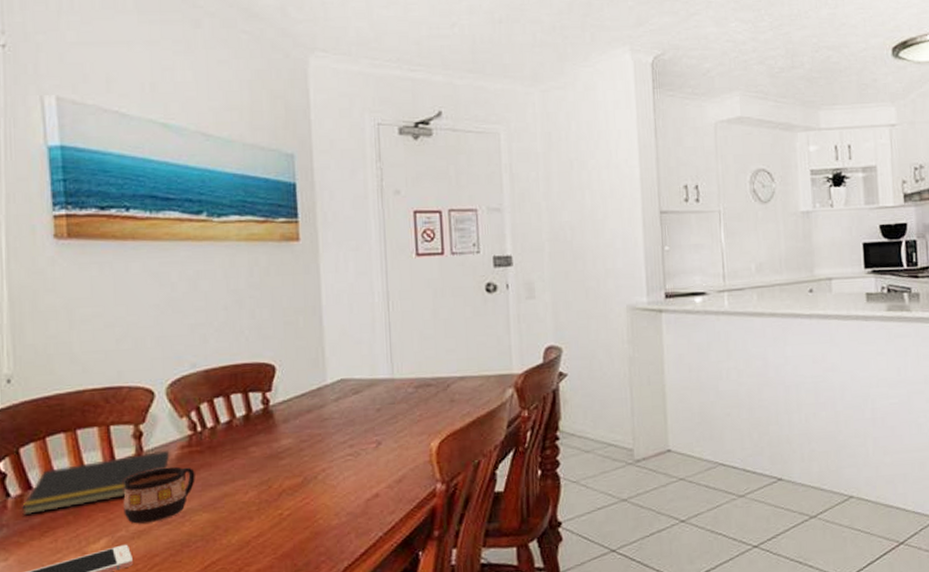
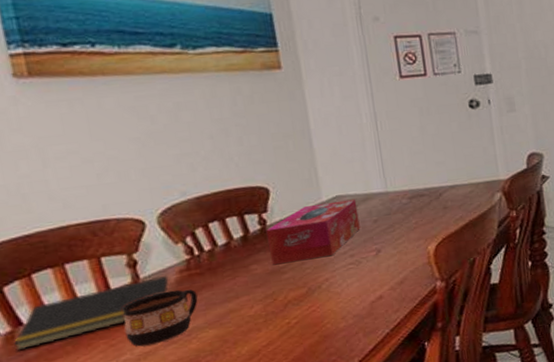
tissue box: none [268,384,362,449] -> present [266,199,360,266]

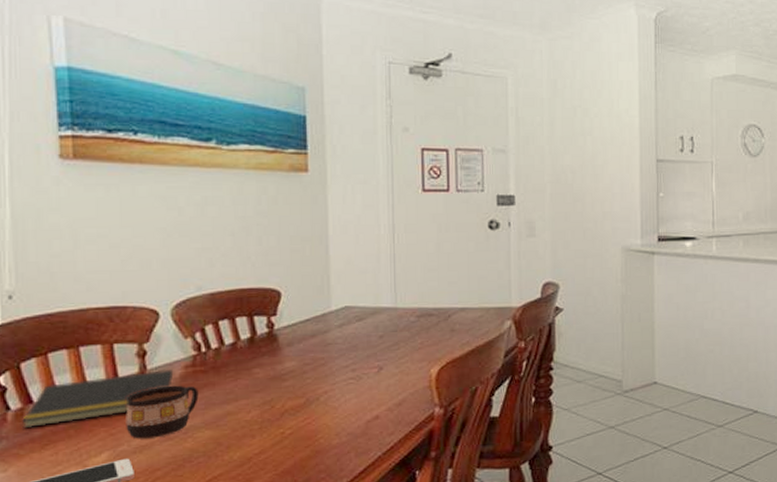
tissue box: present [266,199,360,266] -> none [273,311,365,371]

